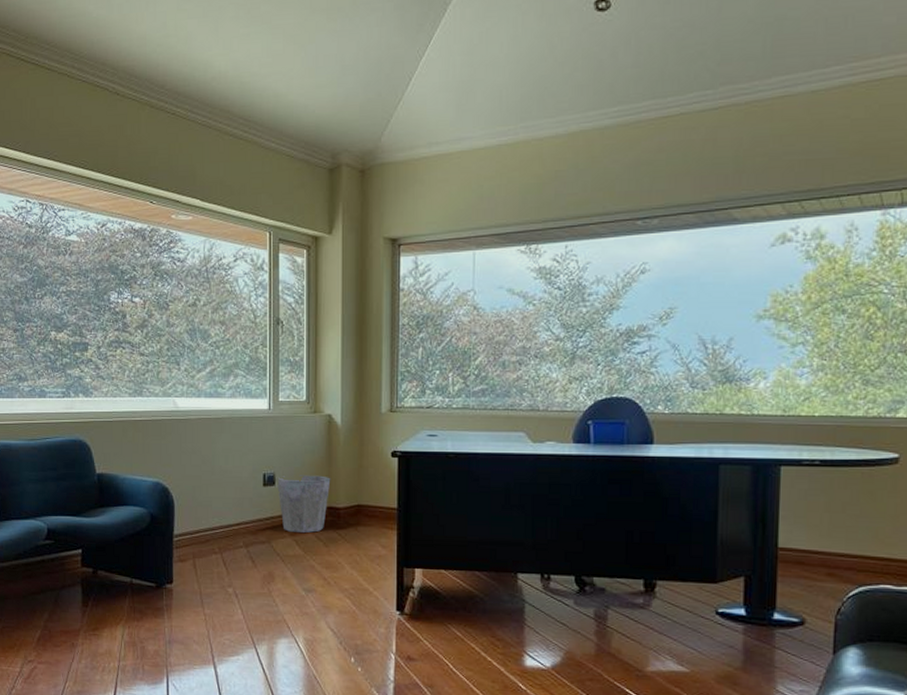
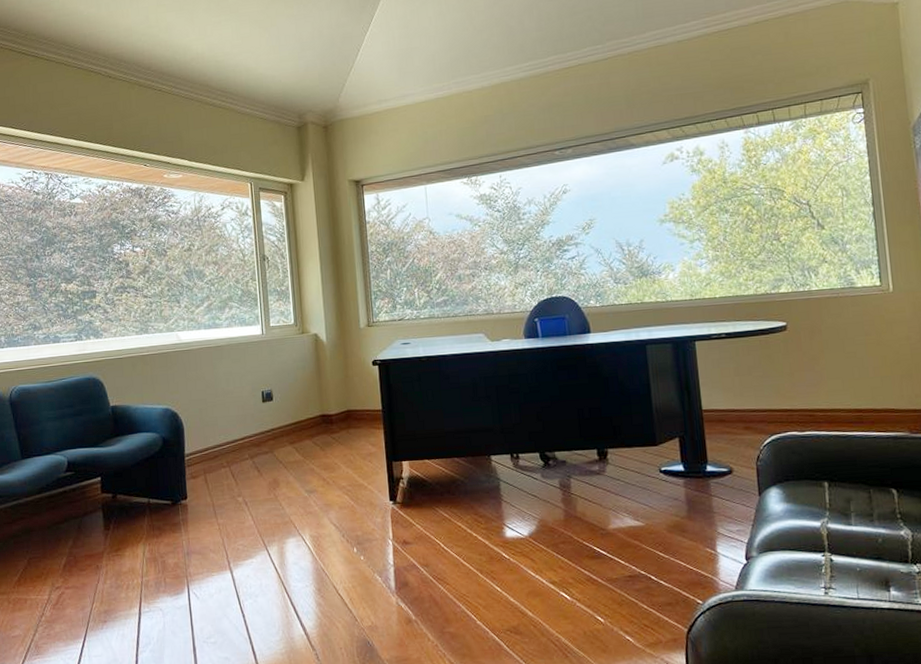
waste bin: present [276,475,331,533] -> none [273,388,322,441]

